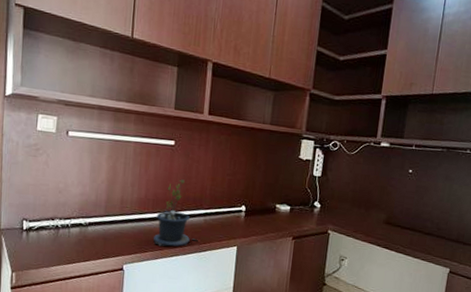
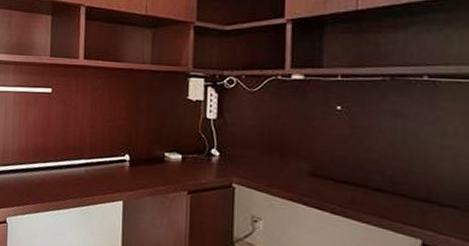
potted plant: present [152,179,198,247] -> none [34,127,80,200]

